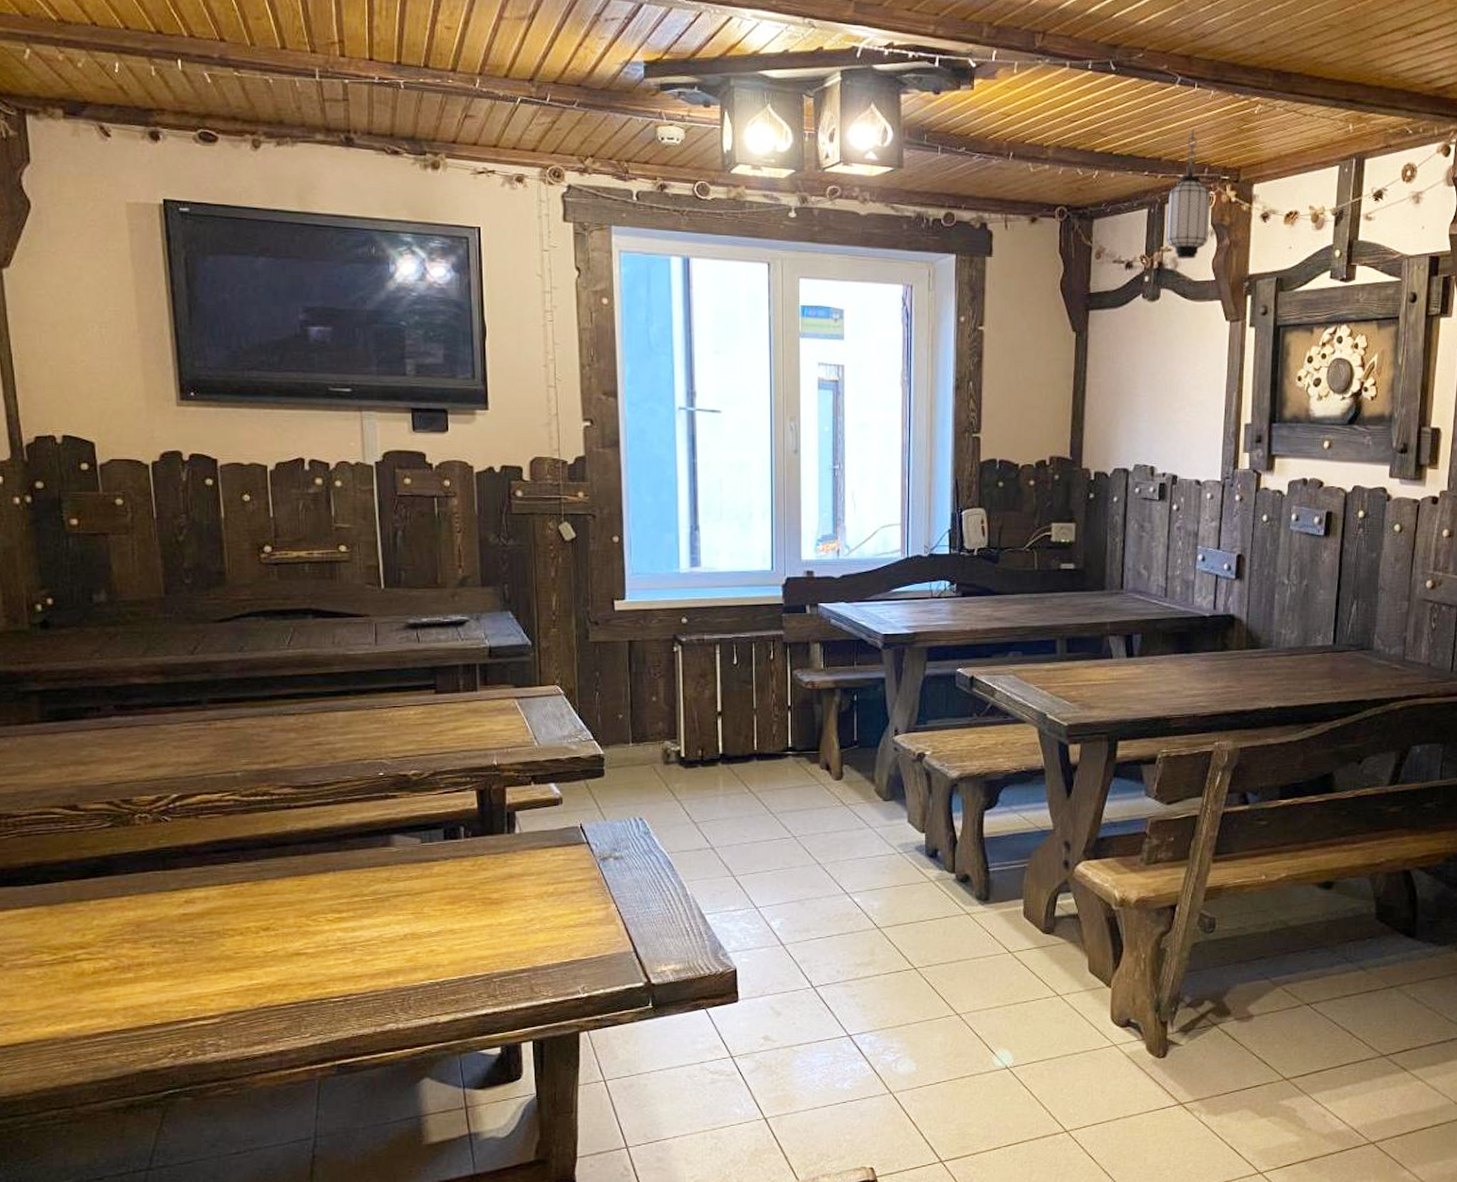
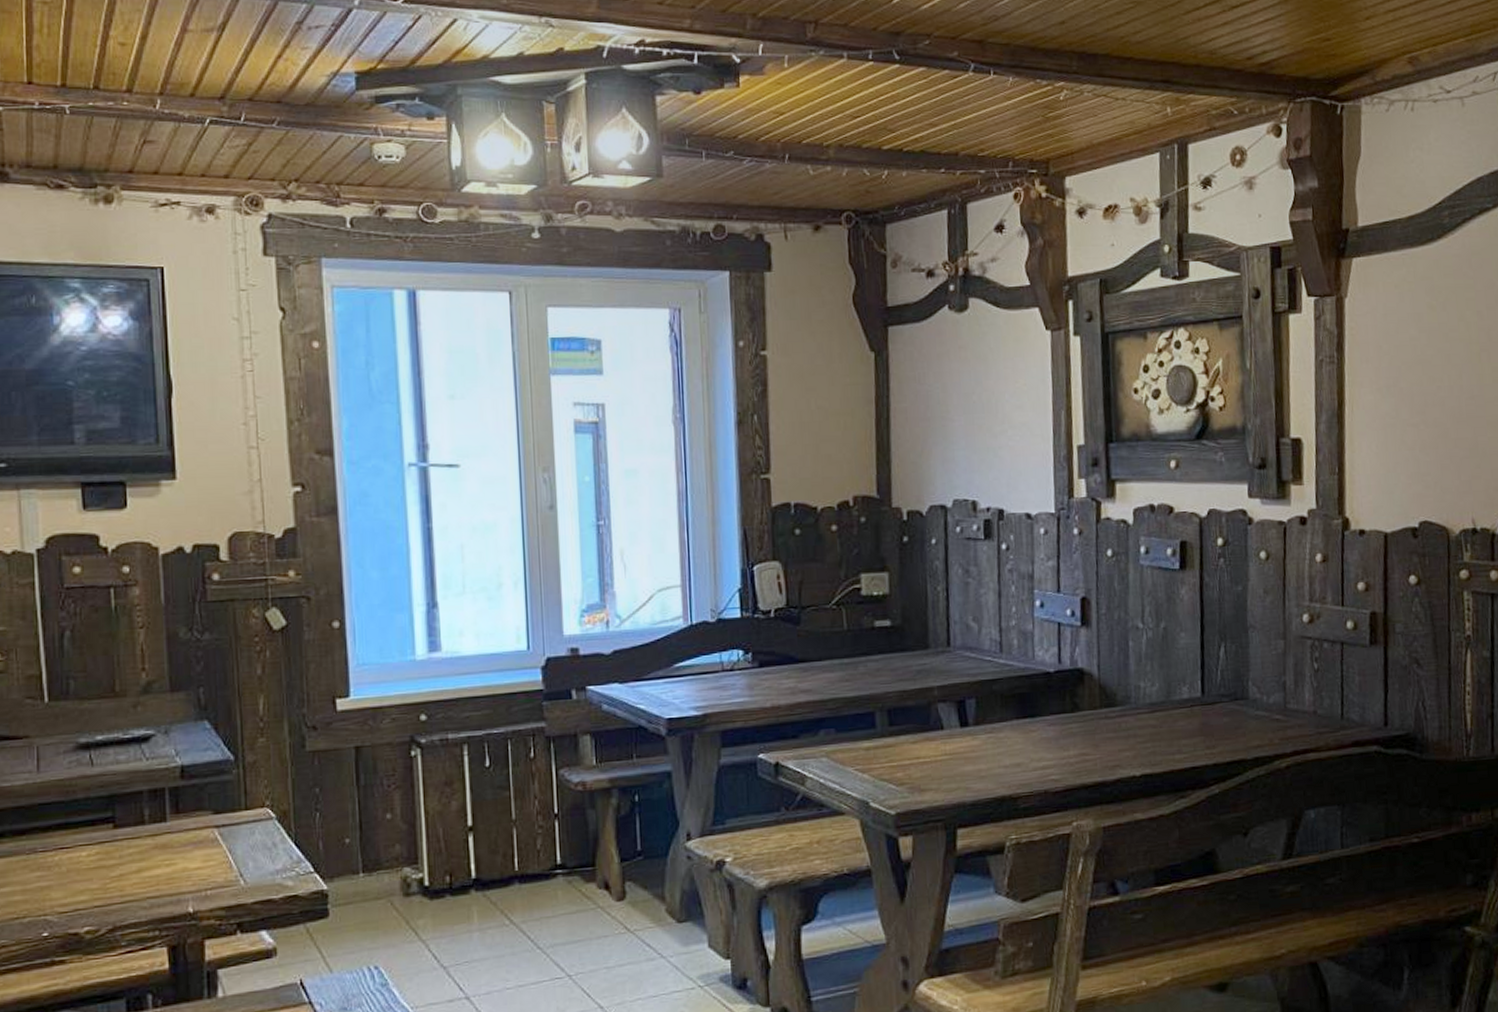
hanging lantern: present [1166,129,1211,260] -> none [969,120,1019,264]

